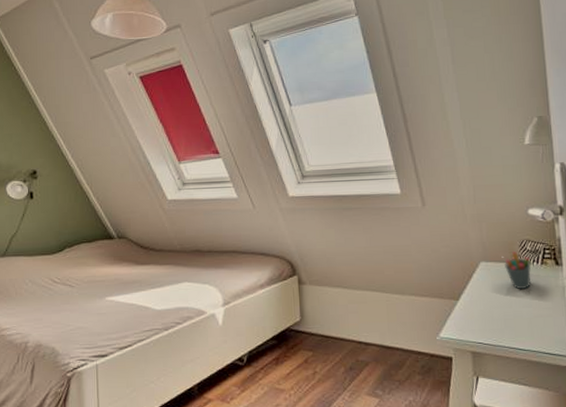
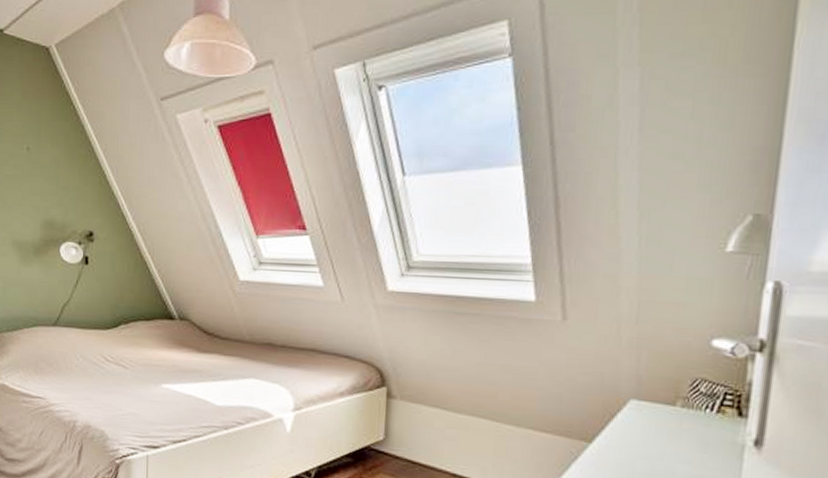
pen holder: present [501,251,532,289] -> none [661,391,702,441]

